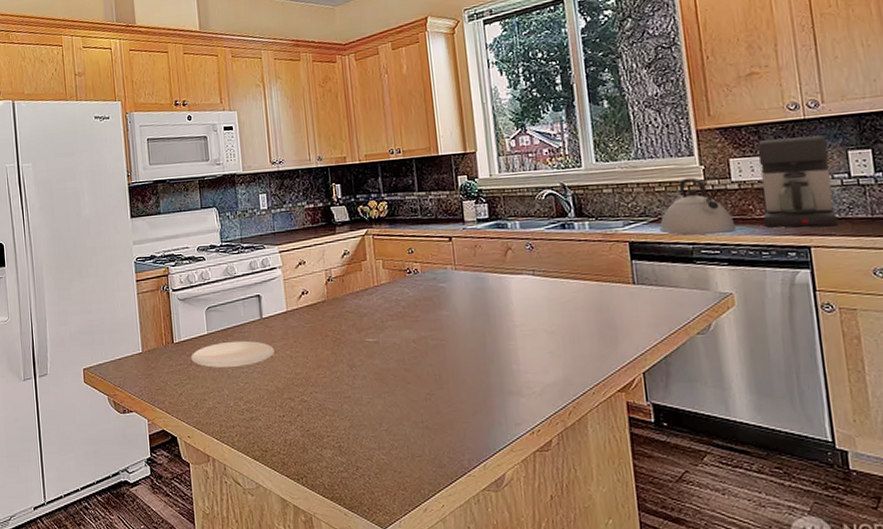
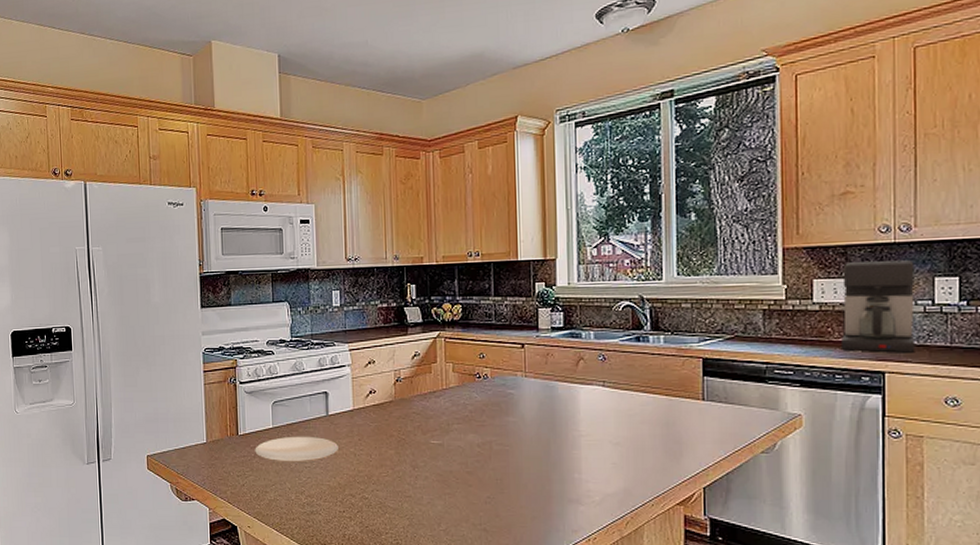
kettle: present [659,177,736,235] -> none [735,296,812,354]

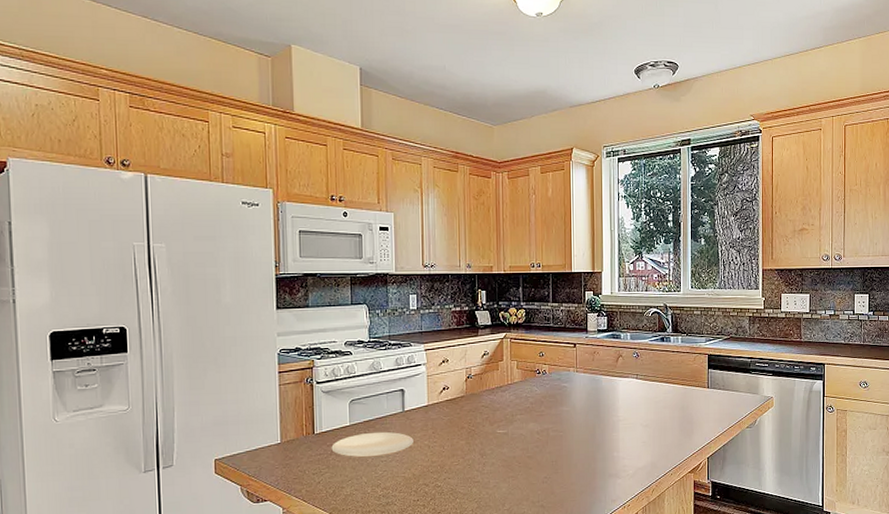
coffee maker: present [842,260,915,353] -> none [799,281,843,350]

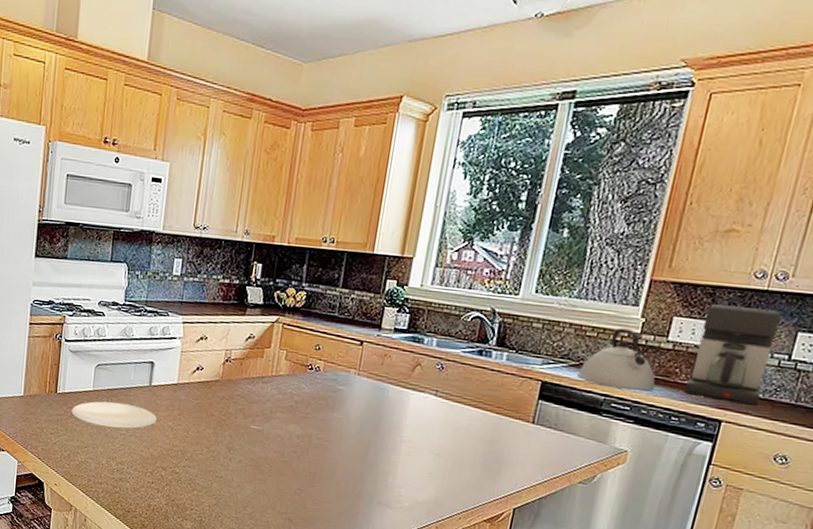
kettle: none [730,306,780,351] -> present [577,327,656,391]
coffee maker: none [799,281,843,350] -> present [685,304,782,406]

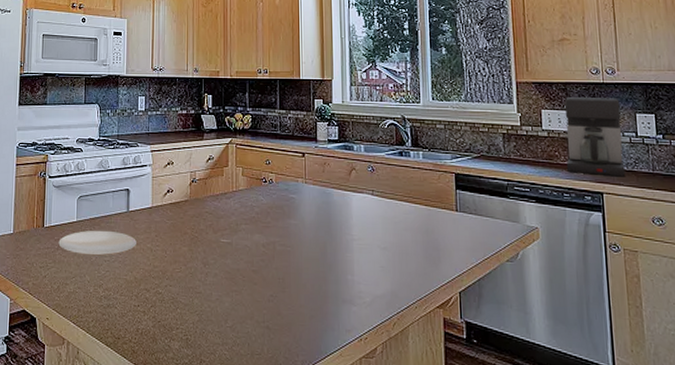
kettle: present [577,327,656,391] -> none [481,122,544,173]

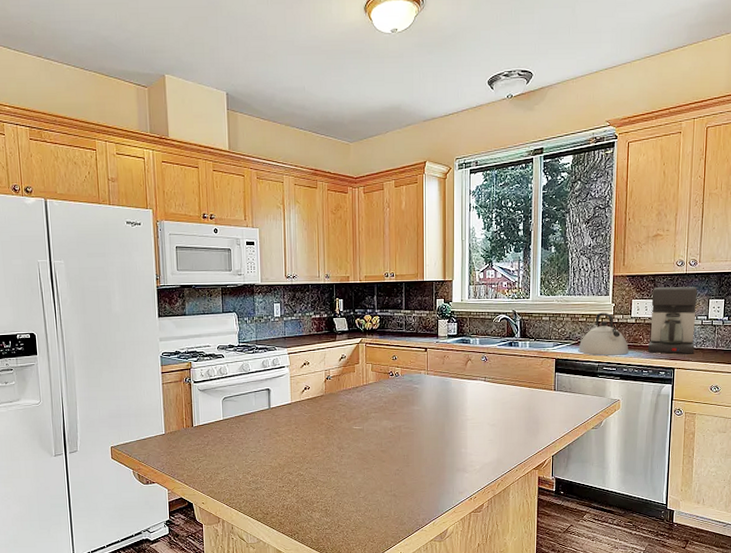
plate: present [58,230,136,257] -> none [208,426,279,449]
kettle: none [481,122,544,173] -> present [578,312,629,356]

